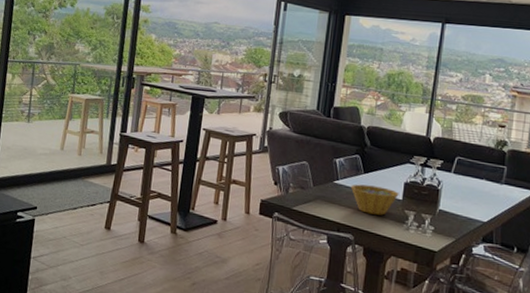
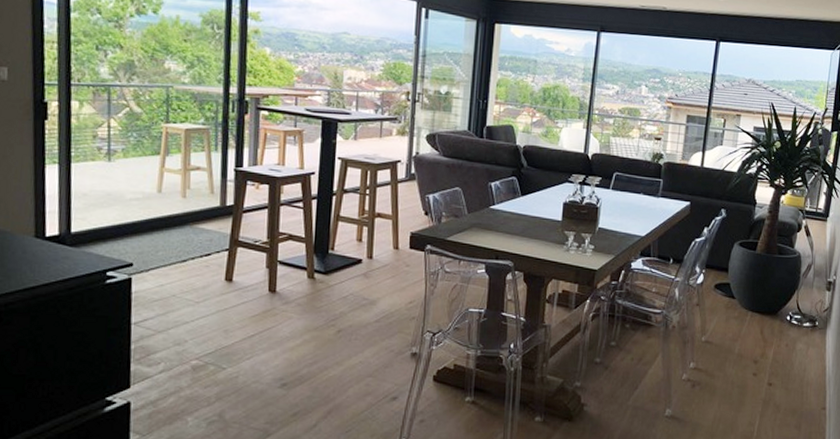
bowl: present [350,184,399,215] -> none [508,208,558,238]

